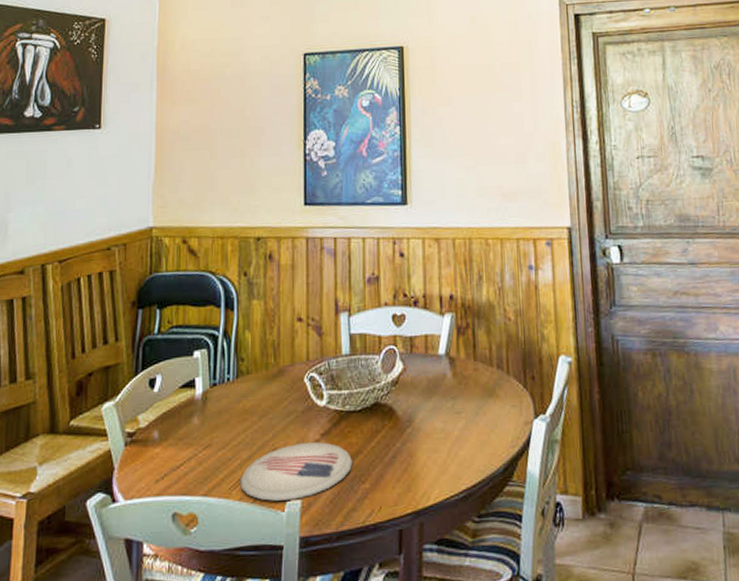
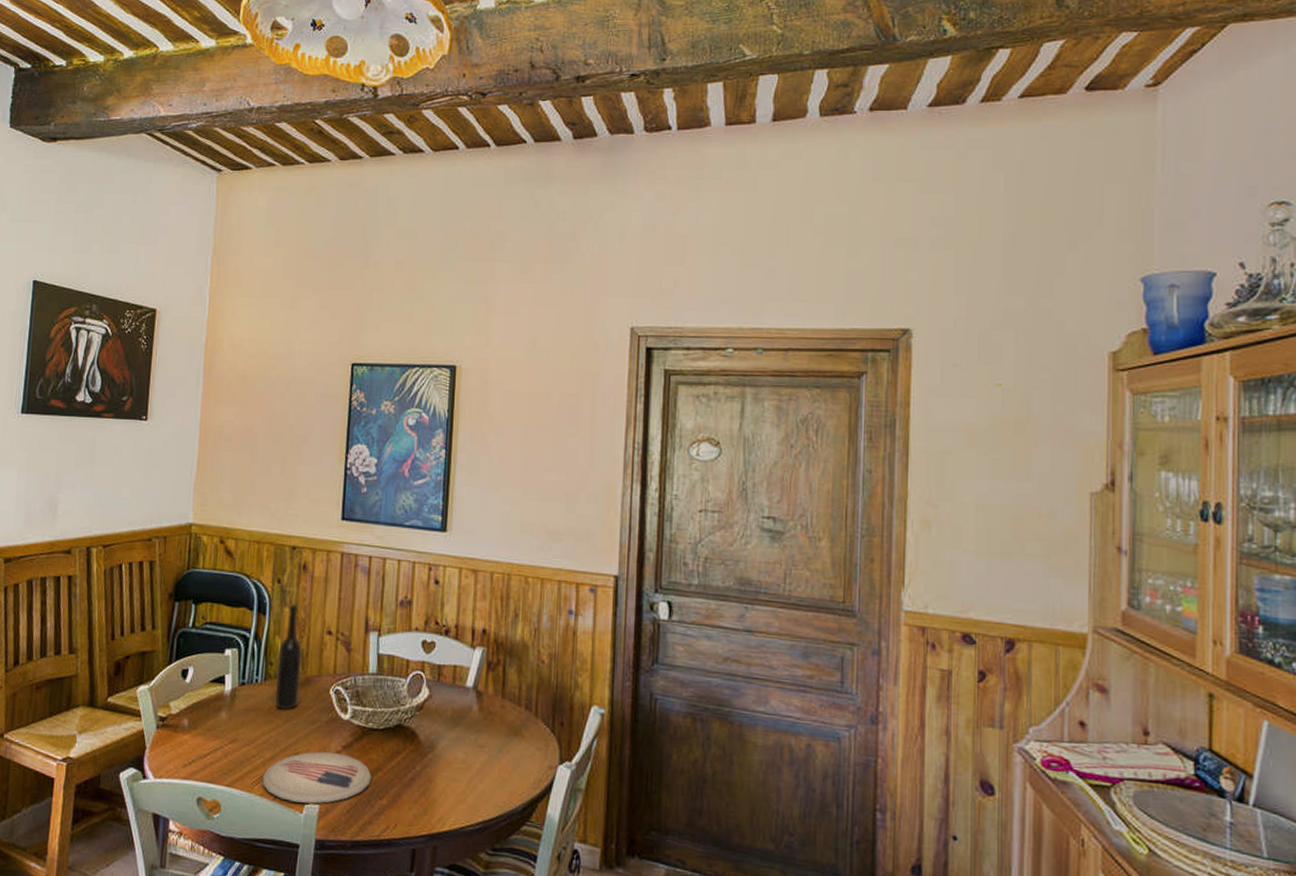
bottle: none [248,296,274,406] -> present [274,604,303,710]

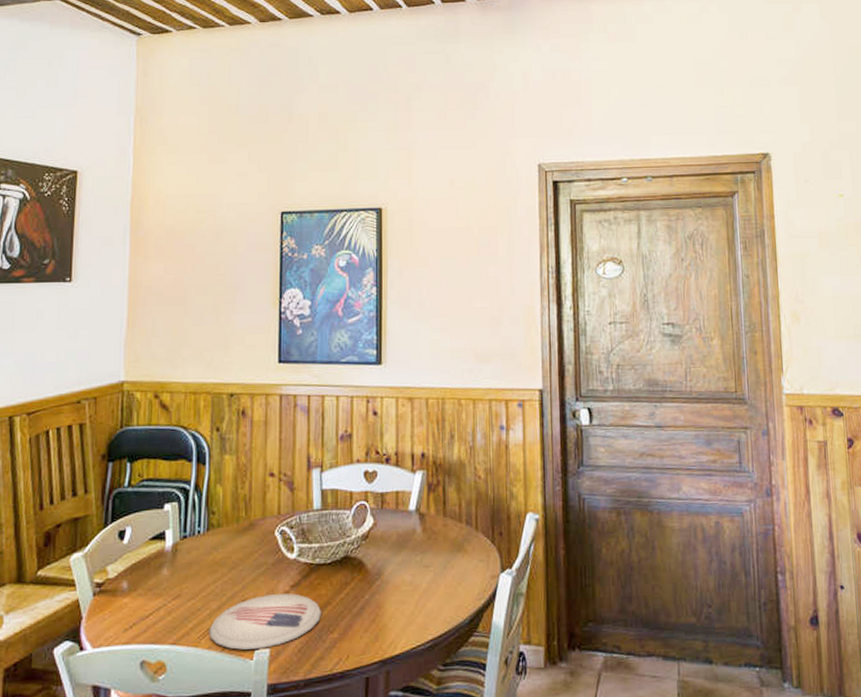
bottle: present [274,604,303,710] -> none [218,451,246,558]

